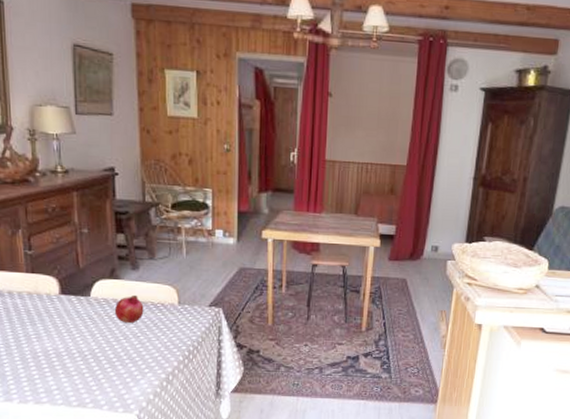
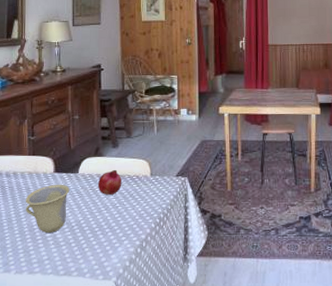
cup: none [25,307,80,362] -> present [25,184,70,234]

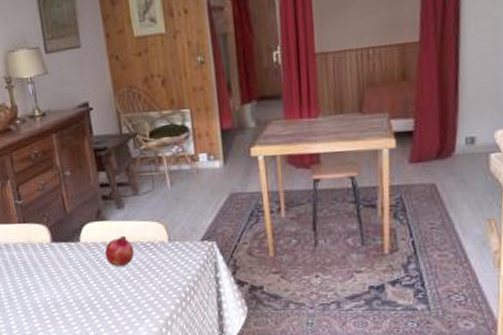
cup: present [25,184,70,234] -> none [23,255,74,313]

